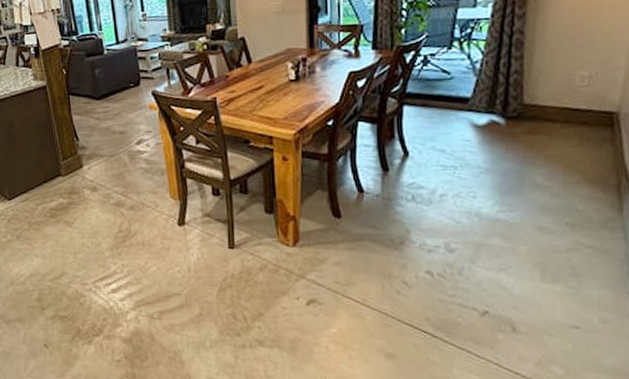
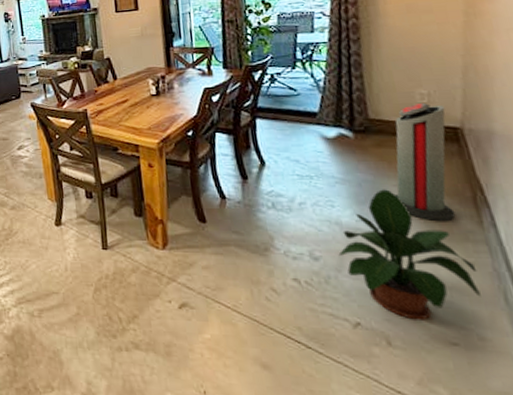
potted plant: none [474,178,609,306] -> present [338,189,481,320]
air purifier: none [540,85,604,210] -> present [395,102,456,222]

